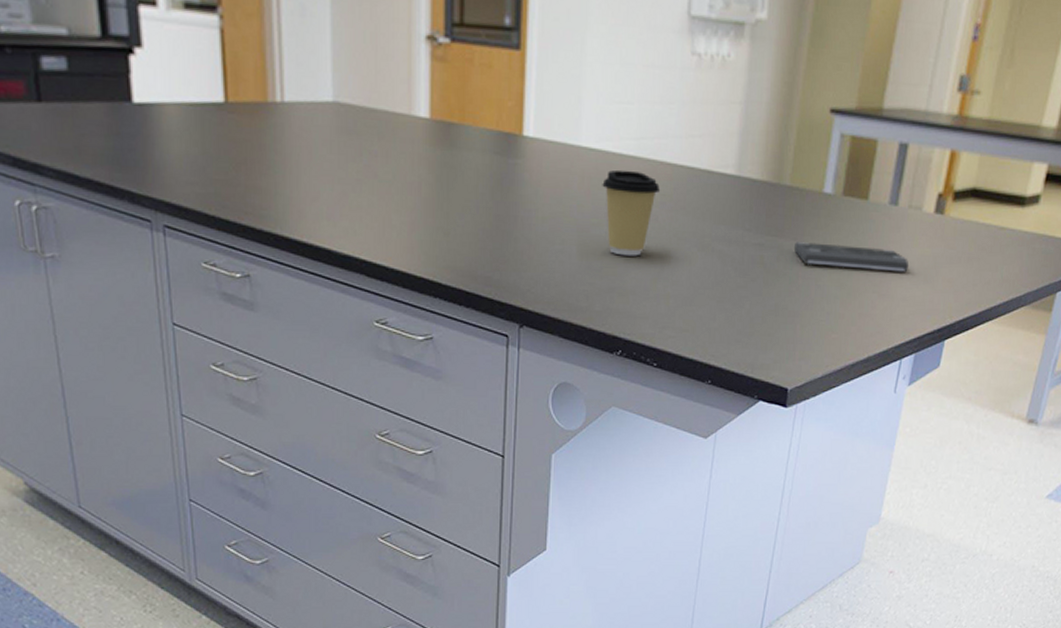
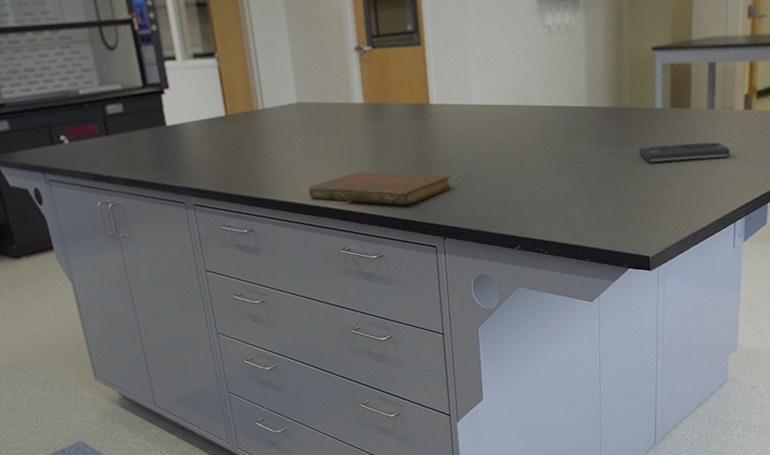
notebook: none [336,216,538,273] -> present [308,172,451,206]
coffee cup: present [602,169,661,256] -> none [490,115,534,177]

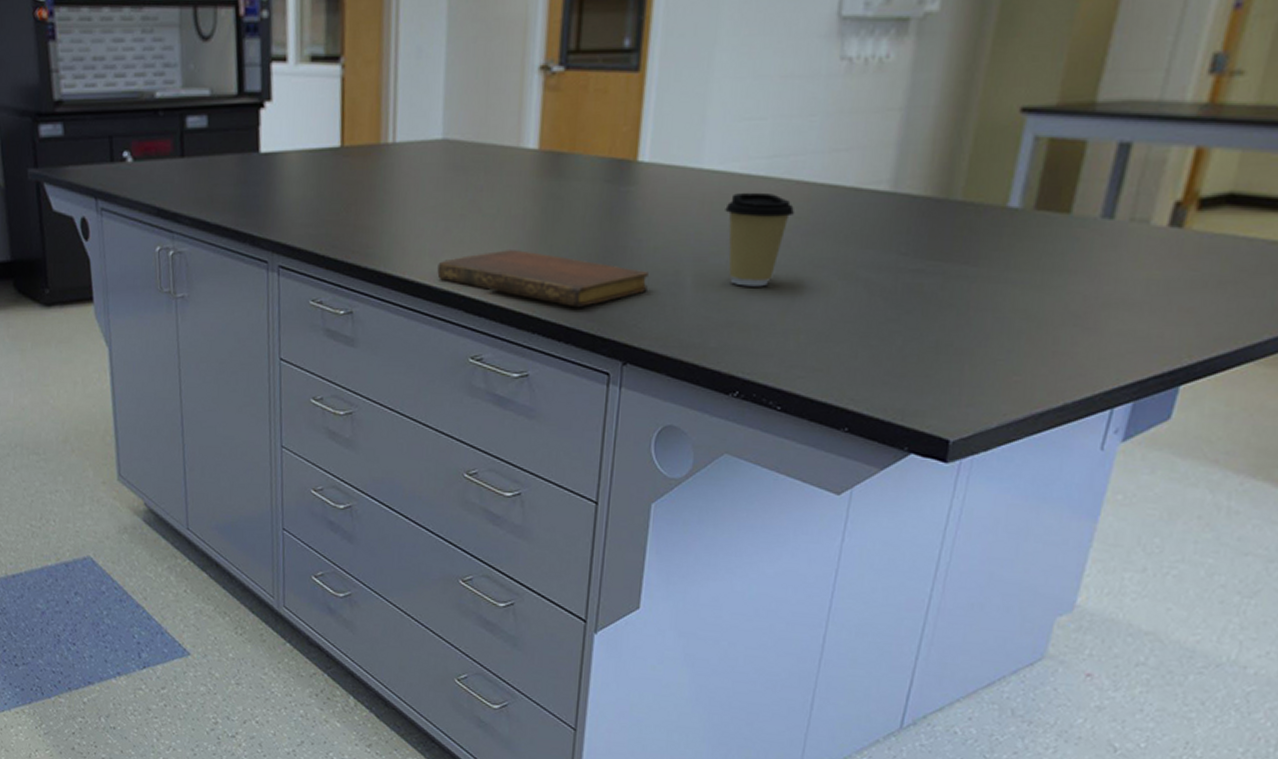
coffee cup: none [490,115,534,177] -> present [725,192,795,287]
calculator: present [638,141,731,162] -> none [963,266,1129,301]

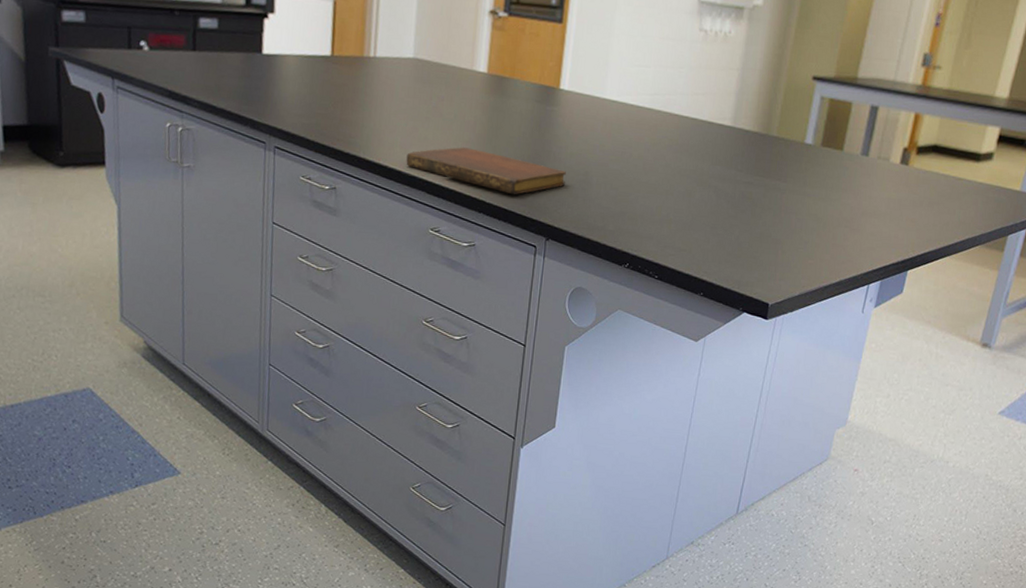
coffee cup: present [725,192,795,287] -> none [621,118,669,188]

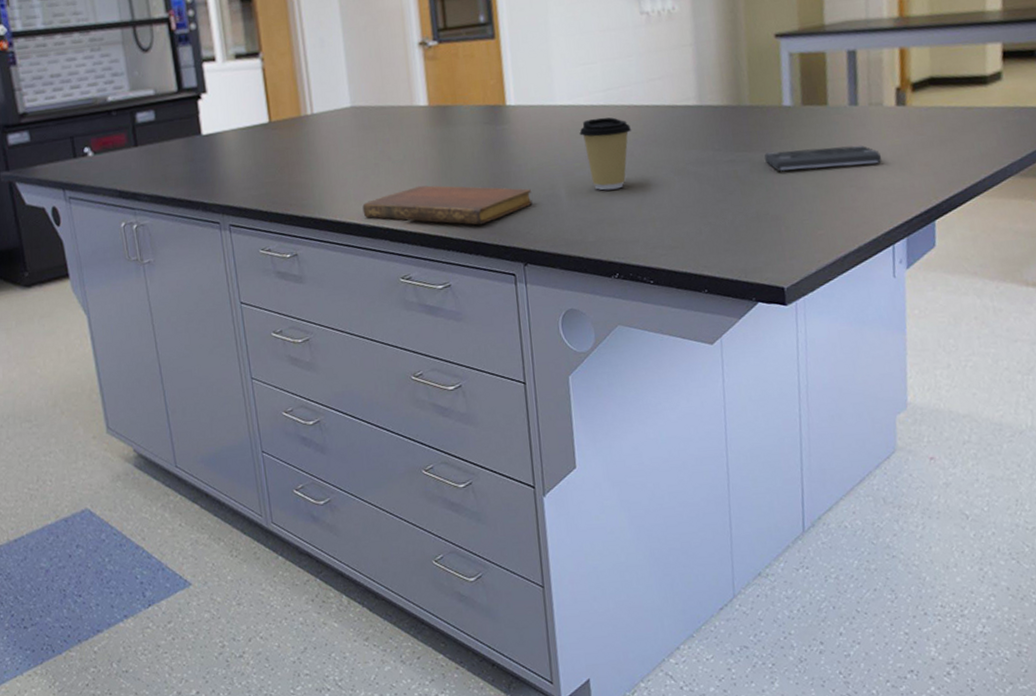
coffee cup: none [621,118,669,188] -> present [579,117,632,191]
calculator: none [778,182,878,212] -> present [764,145,882,171]

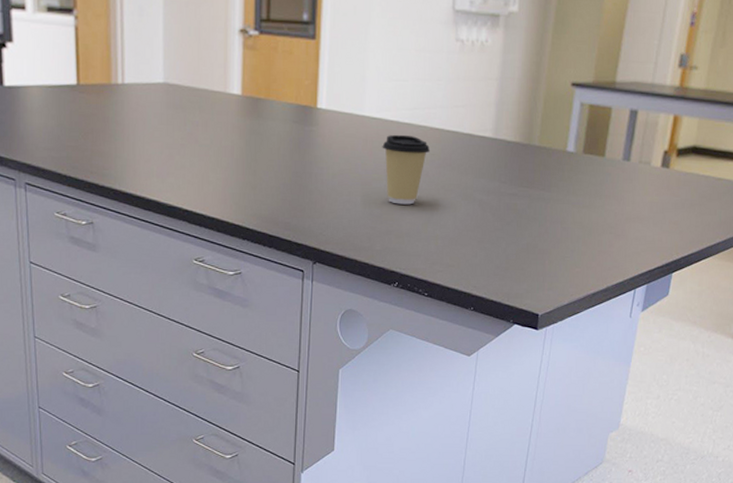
notebook: present [362,185,532,225] -> none [164,173,329,220]
calculator: present [764,145,882,171] -> none [542,192,641,216]

